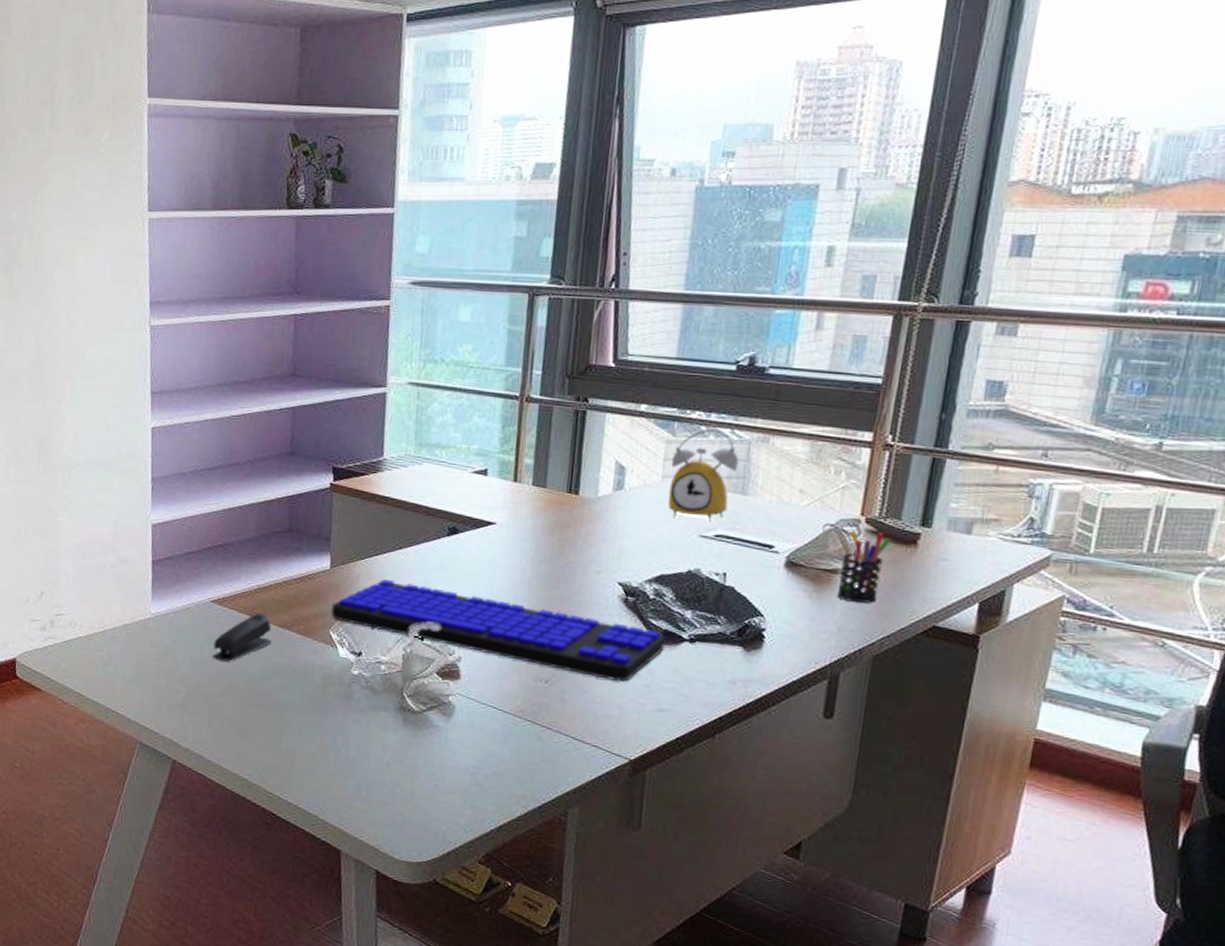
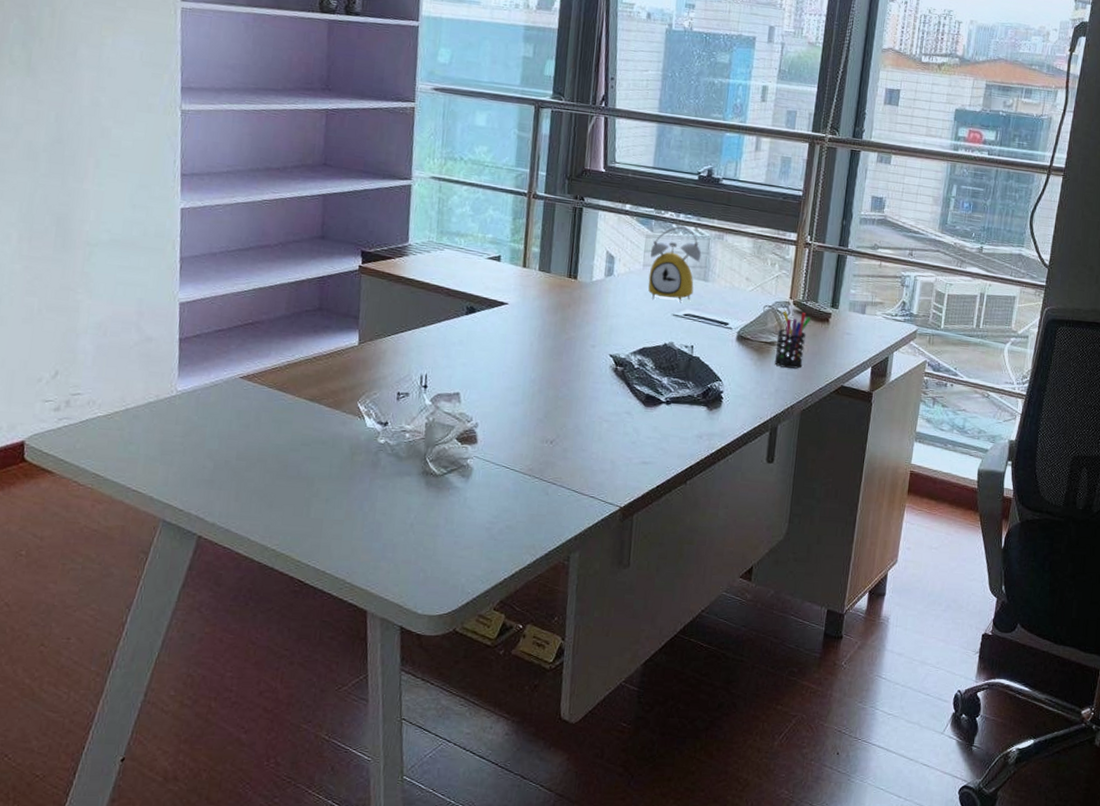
stapler: present [211,613,272,662] -> none [240,387,302,436]
keyboard: present [330,579,666,682] -> none [358,354,648,440]

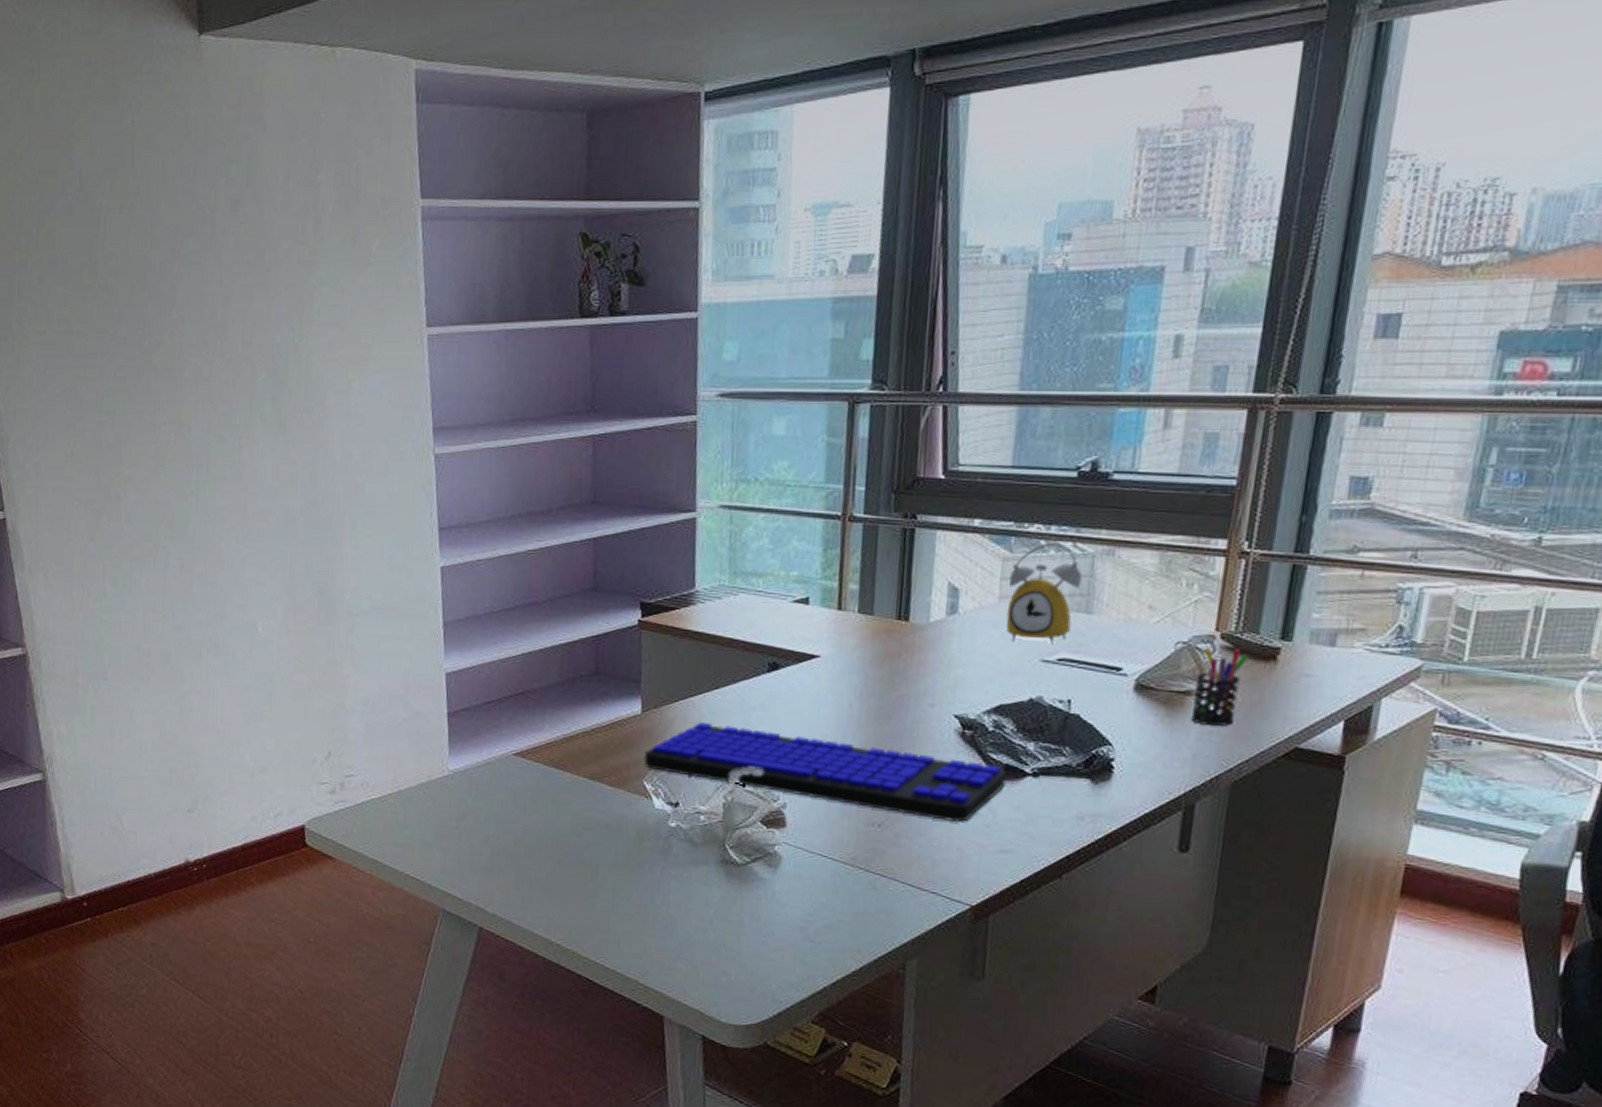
keyboard: none [358,354,648,440] -> present [643,722,1007,822]

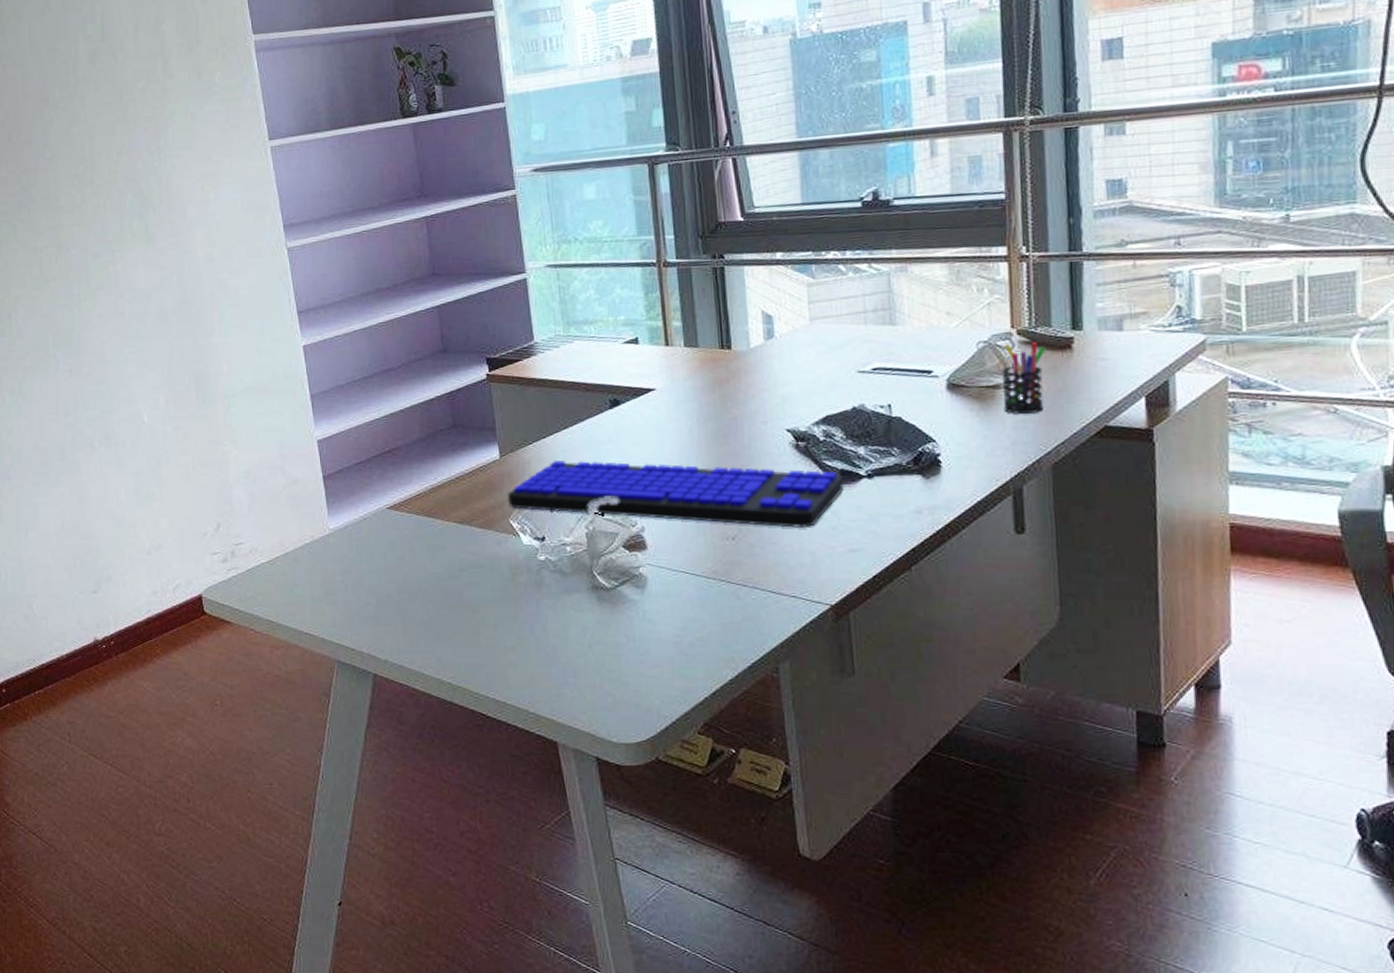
alarm clock: present [1006,541,1083,646] -> none [815,264,882,359]

